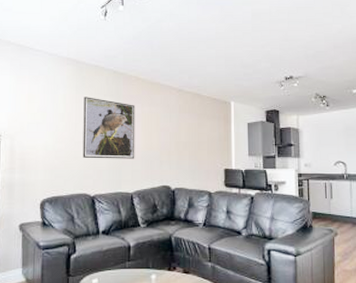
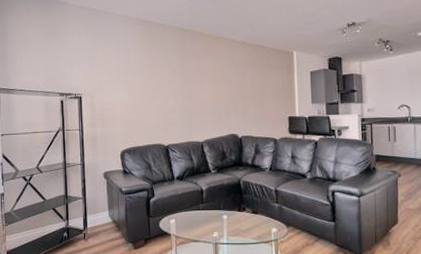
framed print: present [82,97,135,159] -> none [153,54,204,112]

